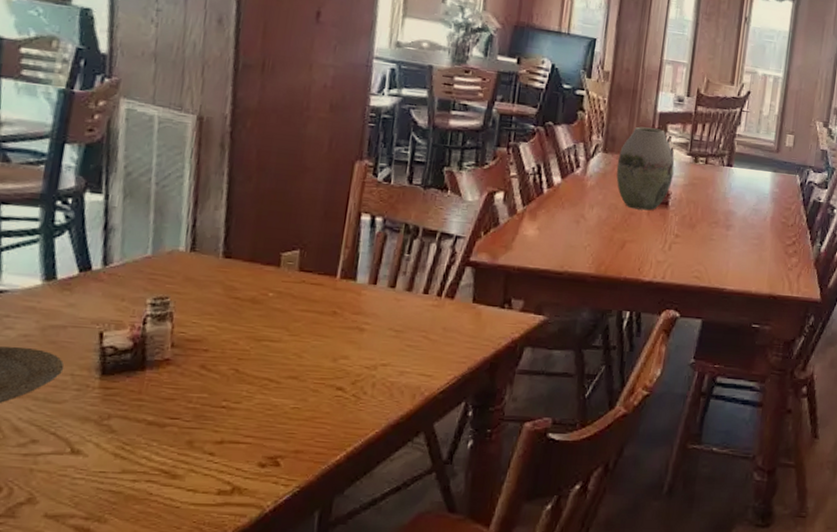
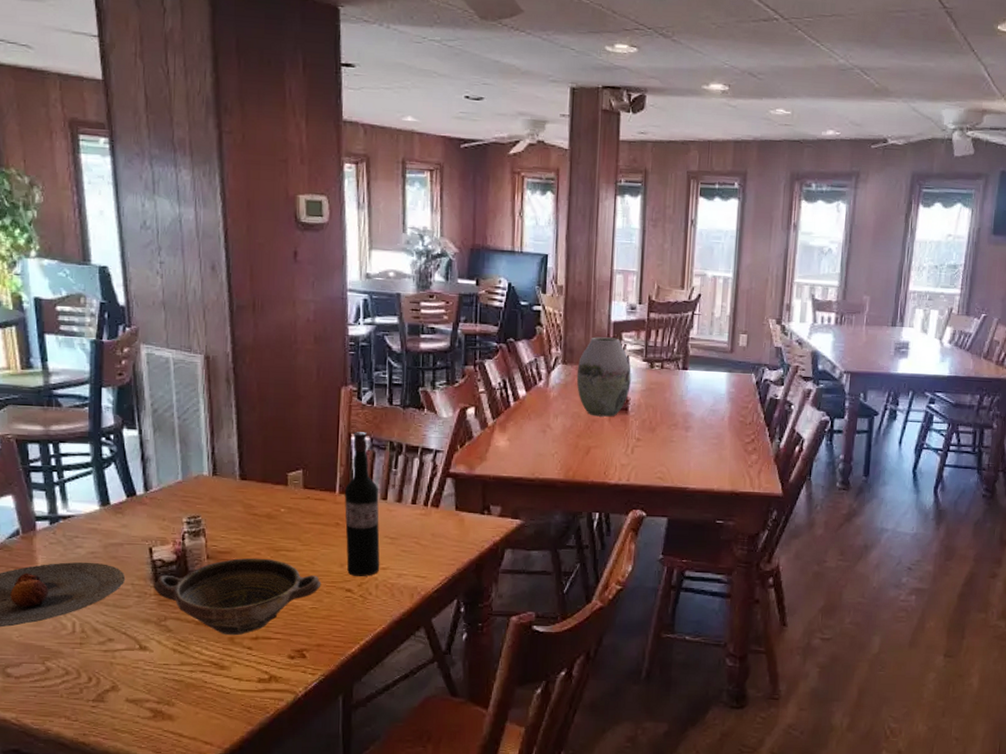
bowl: none [99,348,308,439] -> present [154,558,322,636]
wine bottle: none [340,211,387,374] -> present [344,432,380,577]

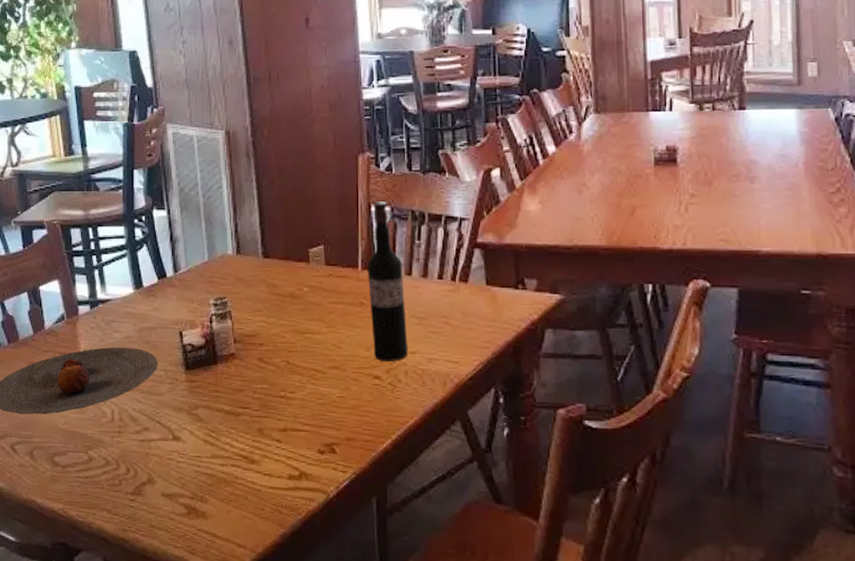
bowl: present [154,558,322,636] -> none [185,341,348,427]
vase: present [576,337,631,417] -> none [612,79,677,171]

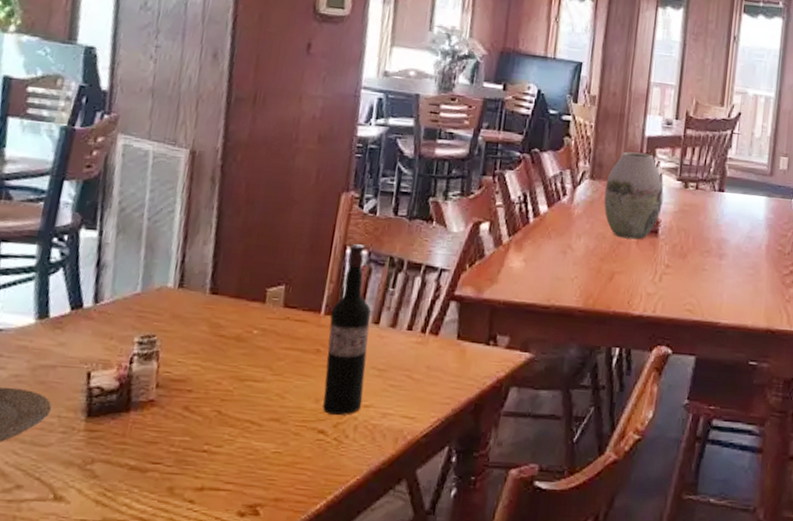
vase: none [612,79,677,171] -> present [603,151,664,240]

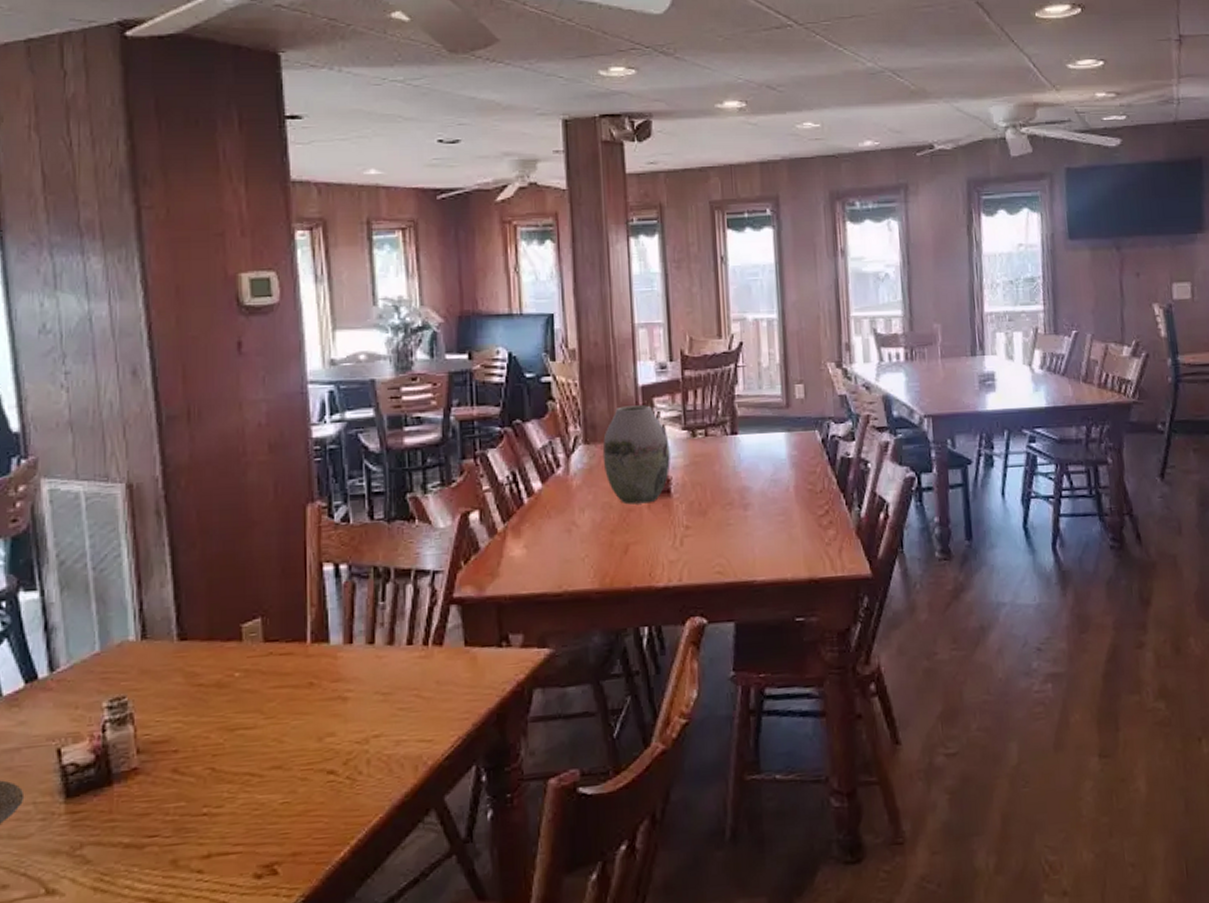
wine bottle: present [323,244,371,416] -> none [318,558,371,752]

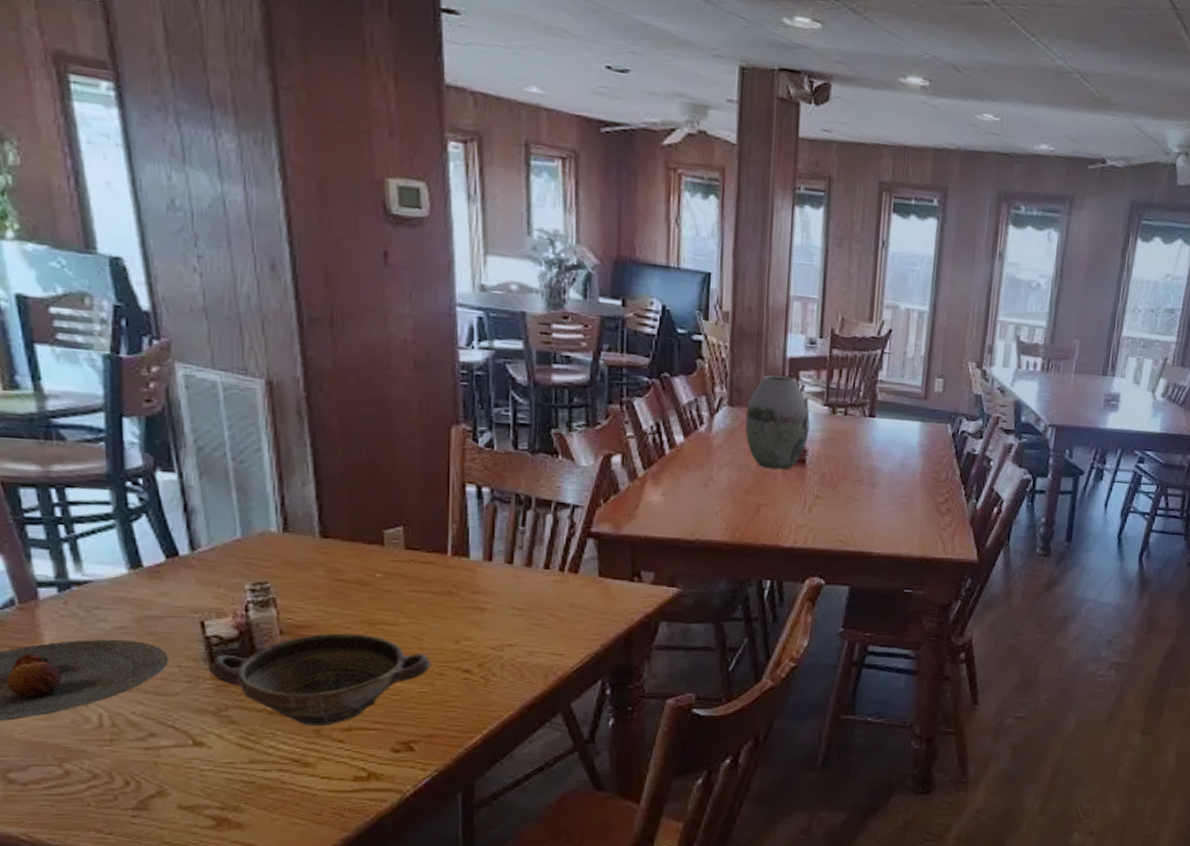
bowl: none [64,743,294,858] -> present [209,633,432,727]

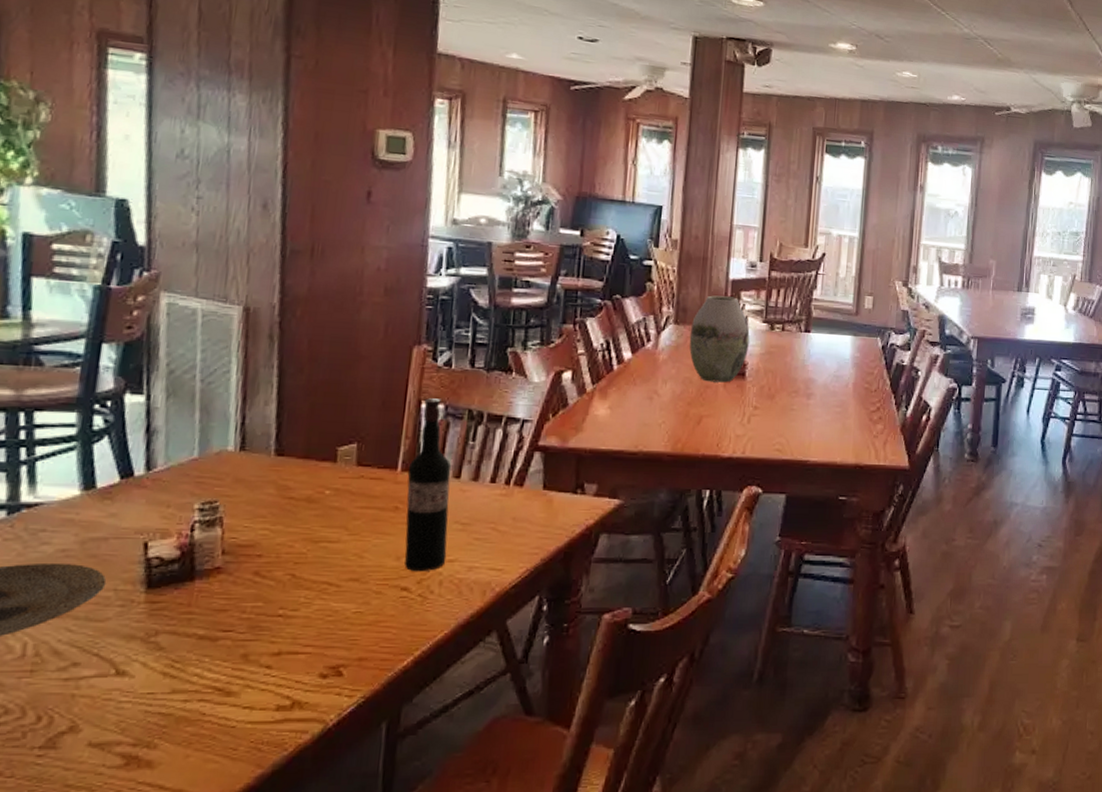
bowl: present [209,633,432,727] -> none [145,552,370,652]
wine bottle: none [458,481,506,656] -> present [404,398,451,572]

